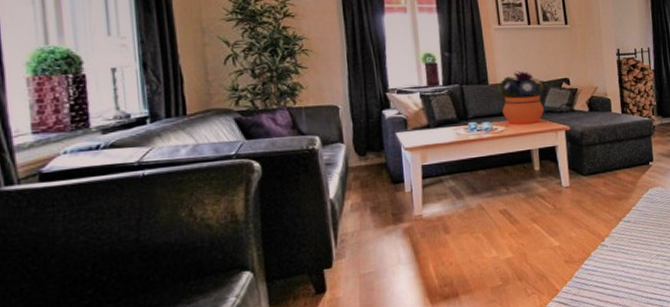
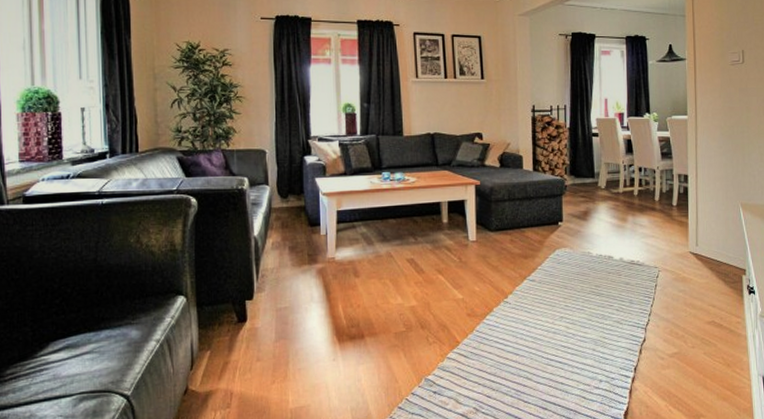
flower arrangement: present [496,71,545,125] -> none [411,124,457,177]

